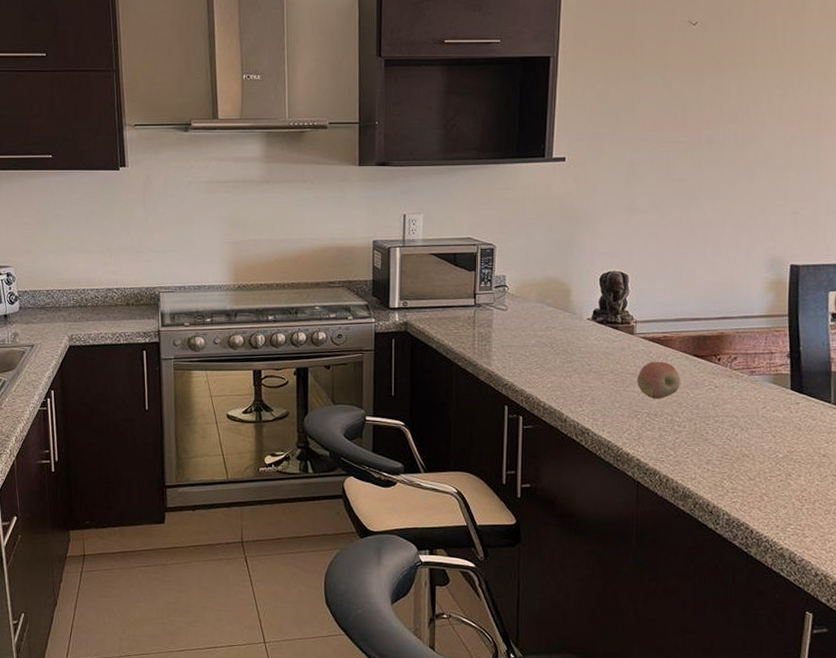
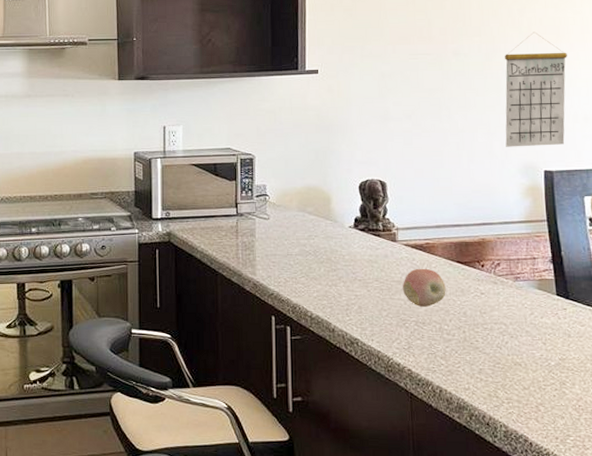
calendar: none [753,119,826,240] -> present [505,31,567,147]

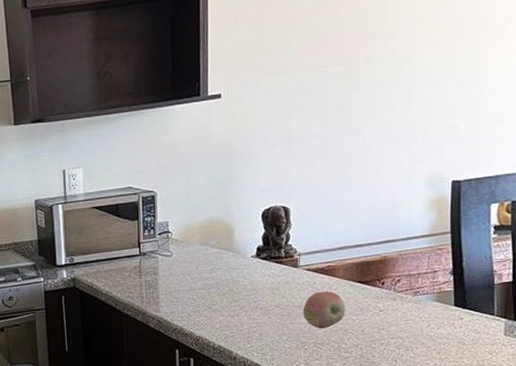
calendar: present [505,31,567,147] -> none [414,28,486,160]

